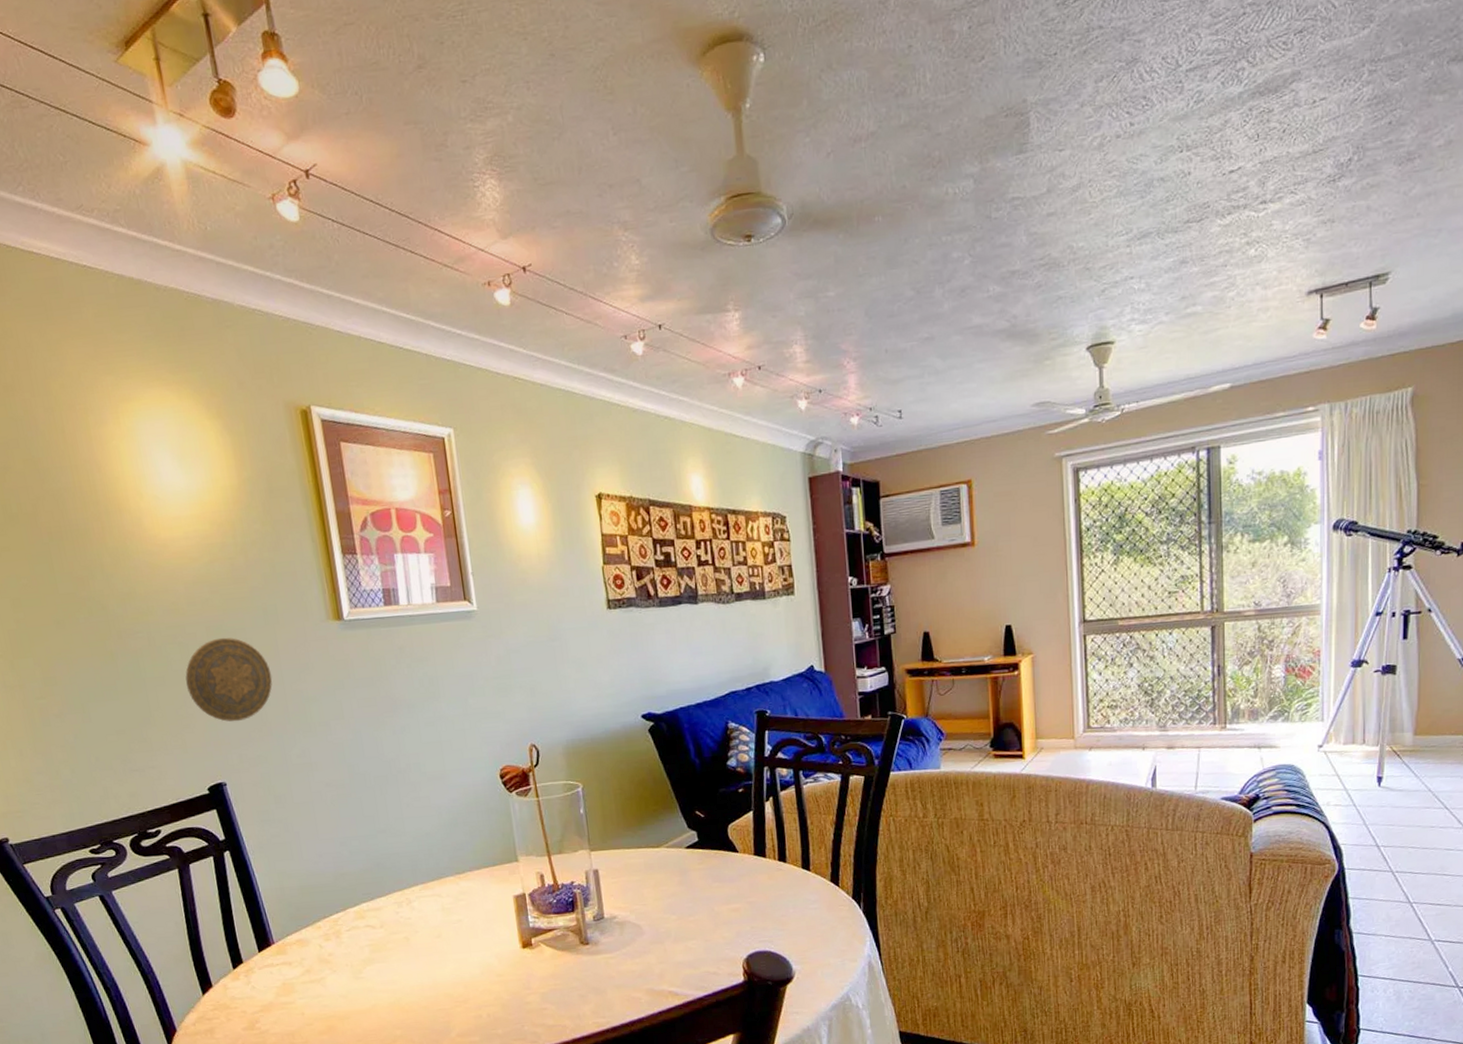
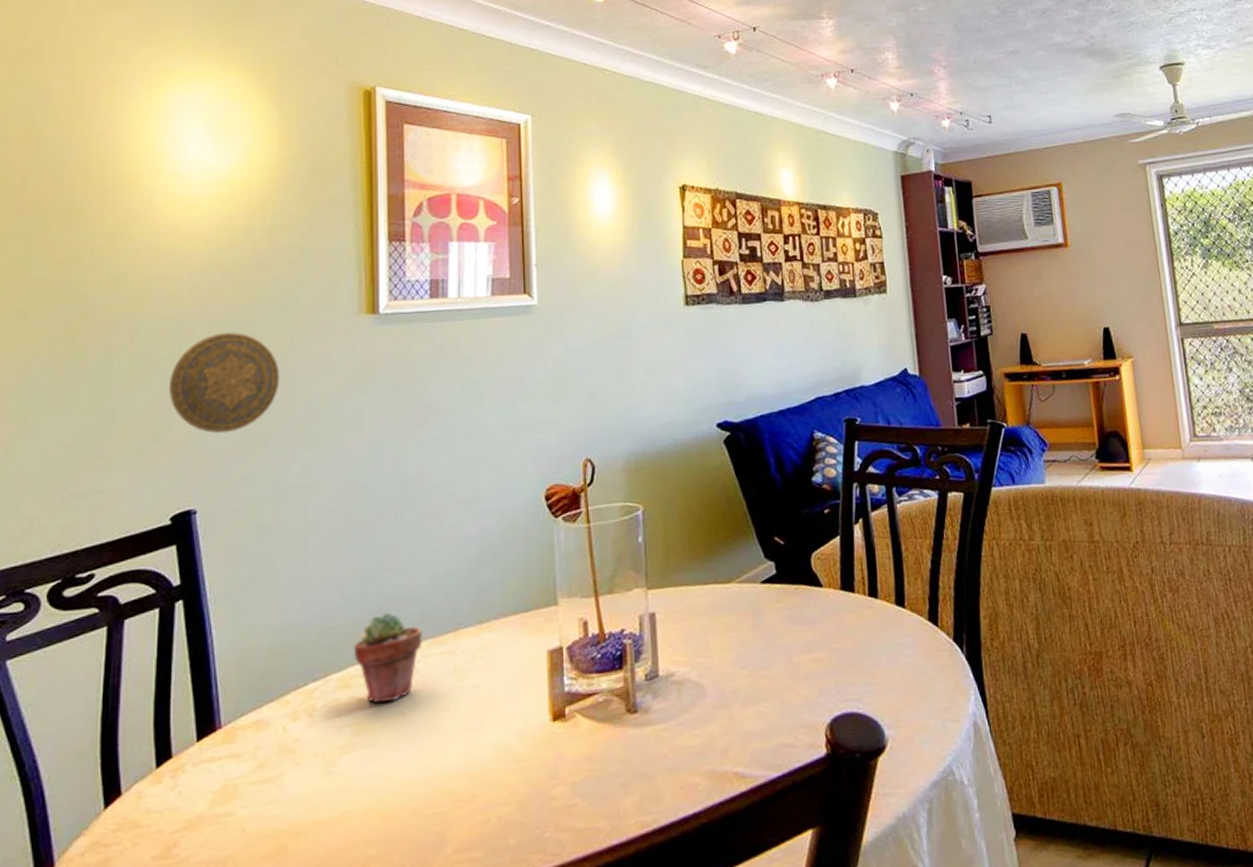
potted succulent: none [362,864,415,930] -> present [353,613,423,703]

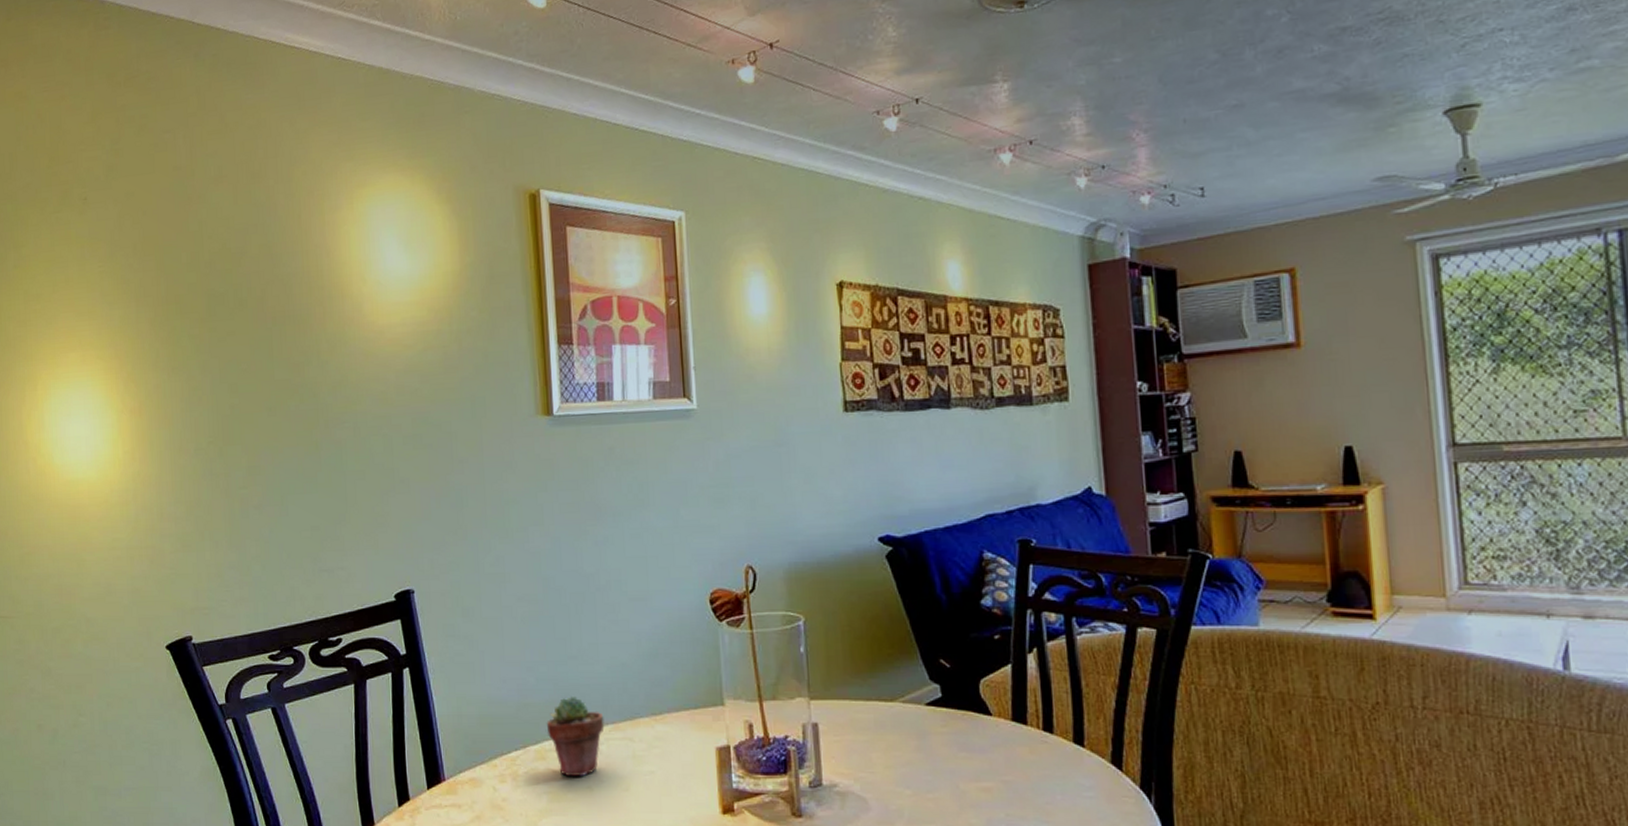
decorative plate: present [168,332,280,434] -> none [385,430,473,523]

